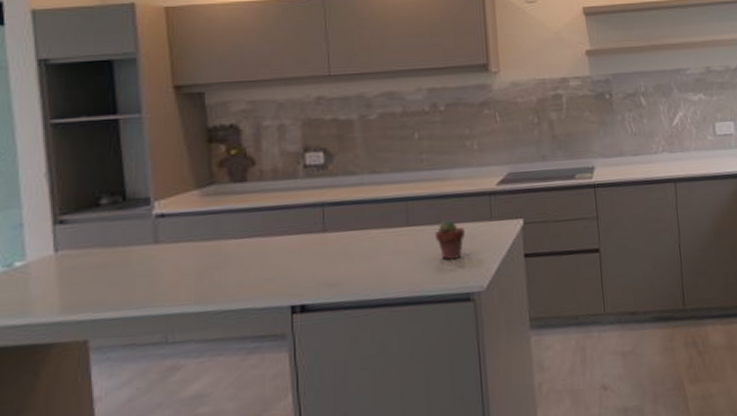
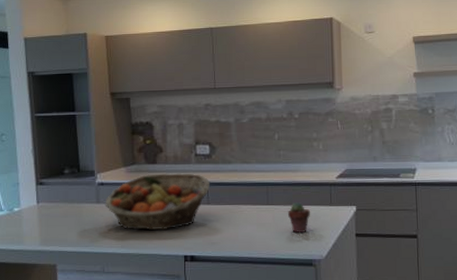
fruit basket: none [167,191,326,278] -> present [105,173,210,231]

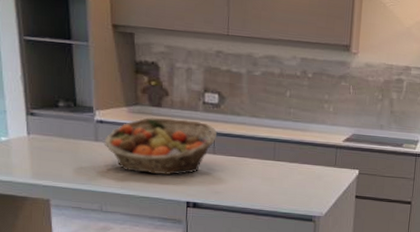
potted succulent: present [287,202,310,233] -> none [292,161,315,190]

